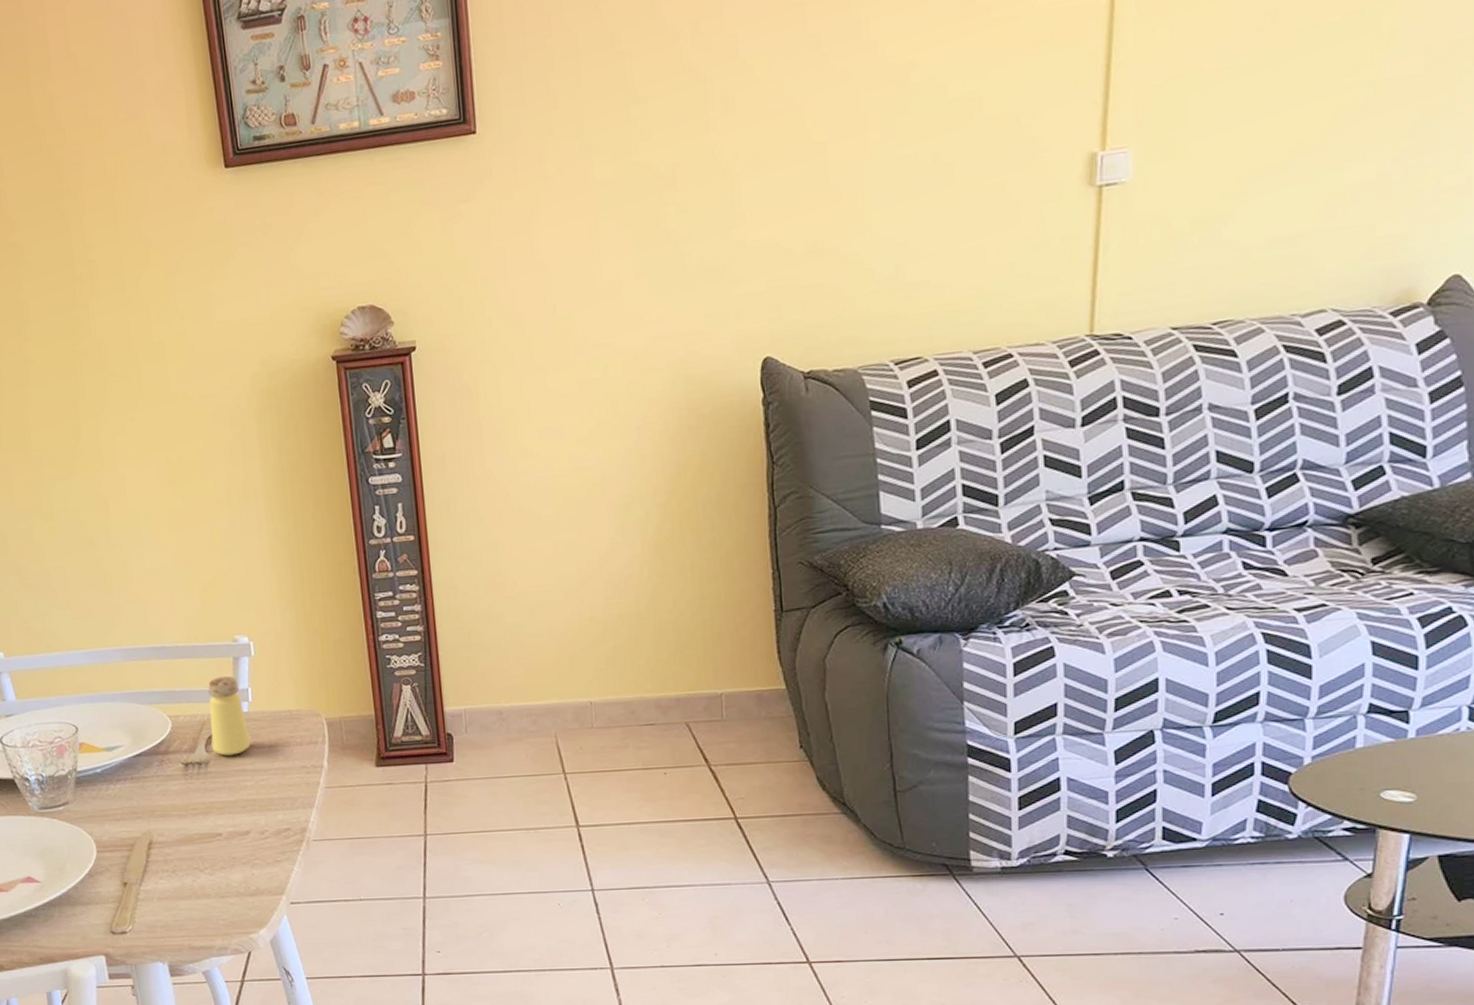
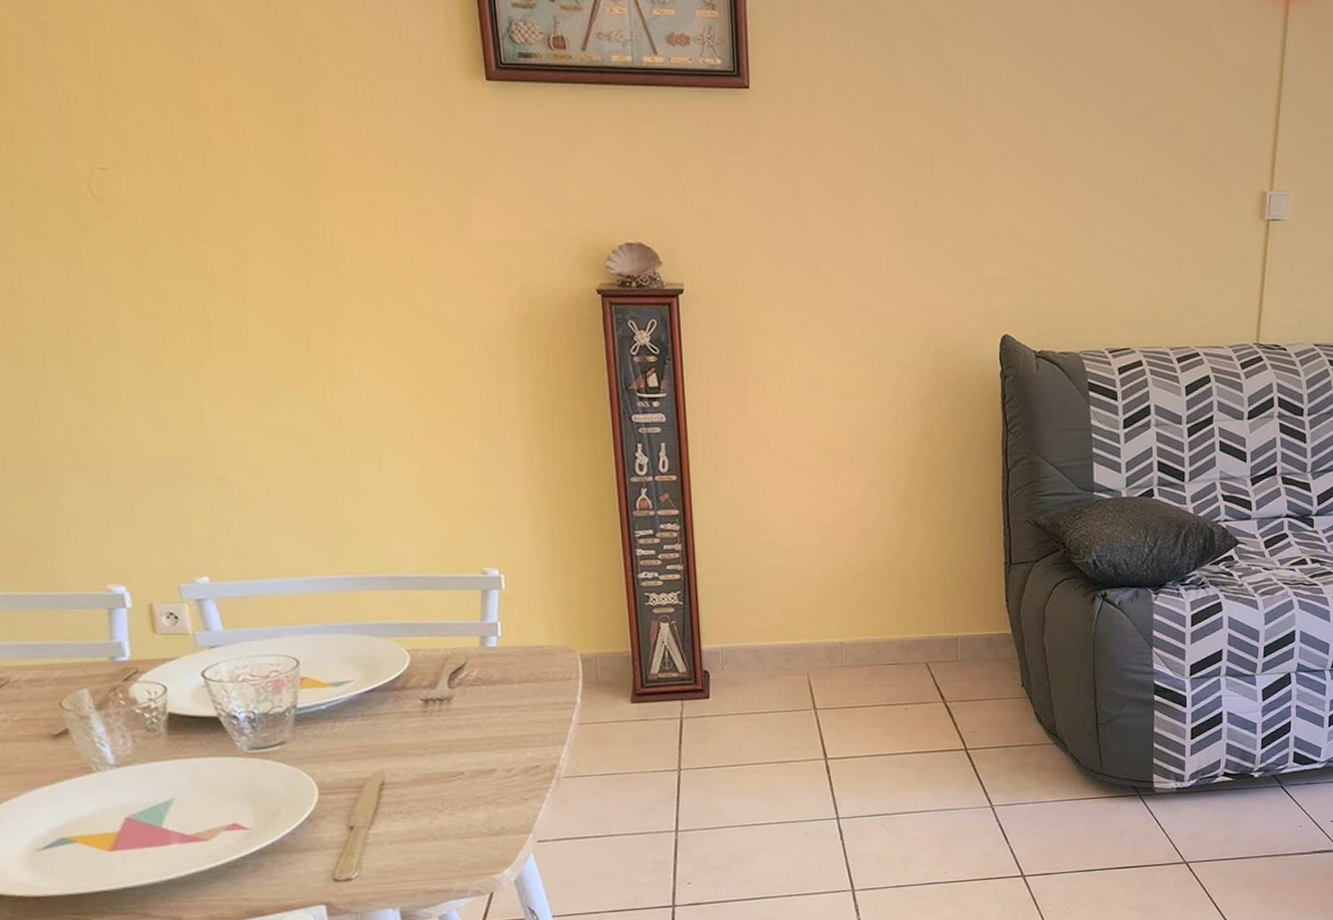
saltshaker: present [208,676,251,756] -> none [453,610,499,692]

